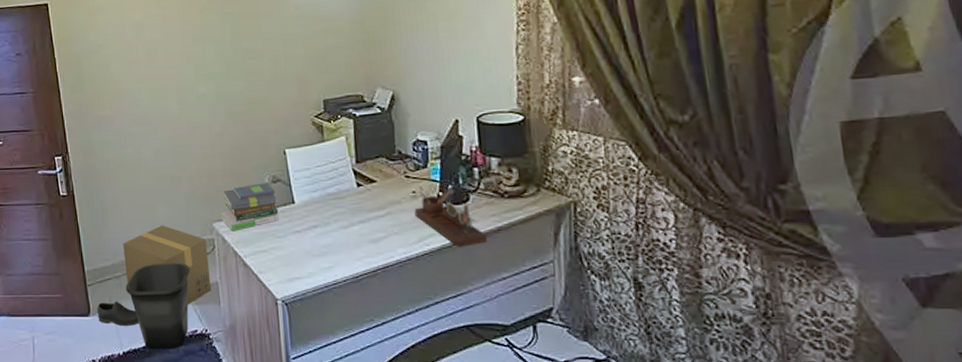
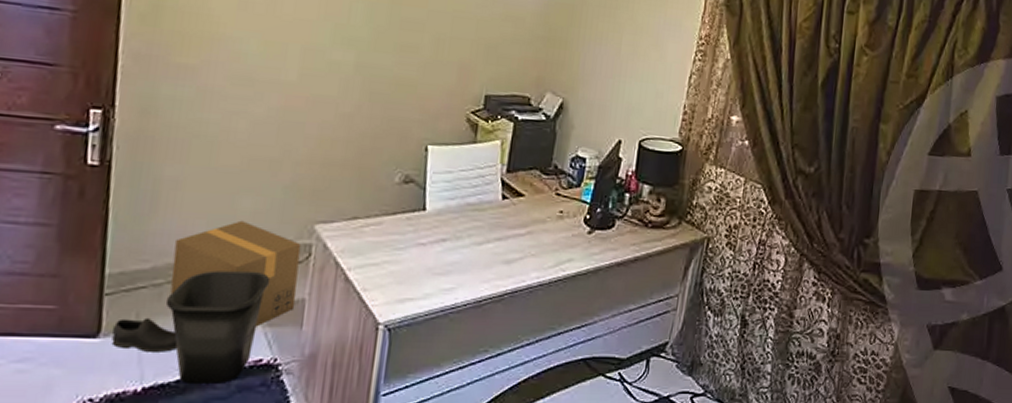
books: present [220,182,278,232] -> none [327,181,405,237]
desk organizer: present [414,186,488,248] -> none [557,206,624,276]

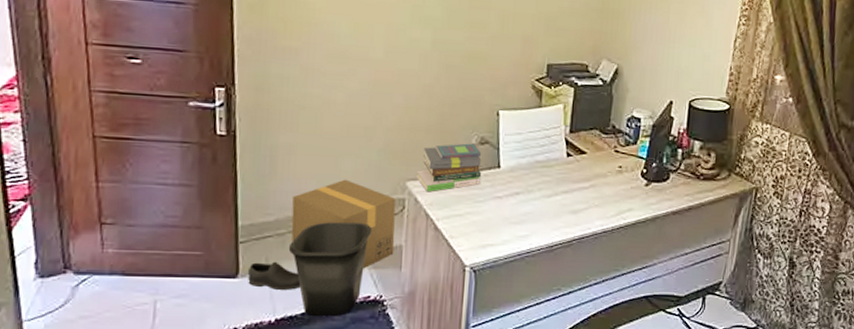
books: none [327,181,405,237] -> present [416,143,482,192]

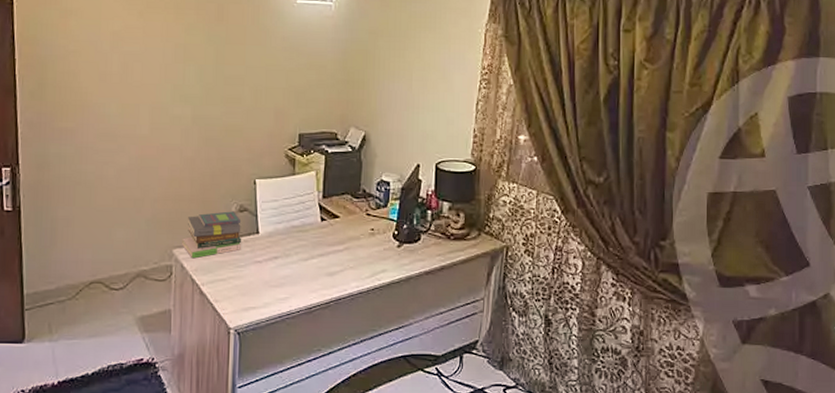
shoe: present [248,261,301,290] -> none [33,327,80,354]
waste bin: present [288,222,373,316] -> none [68,289,143,378]
cardboard box: present [291,179,396,269] -> none [70,248,164,333]

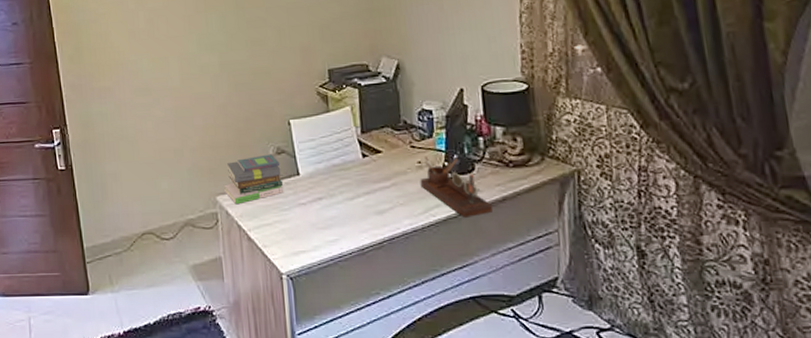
desk organizer: none [370,224,432,284] -> present [420,156,494,219]

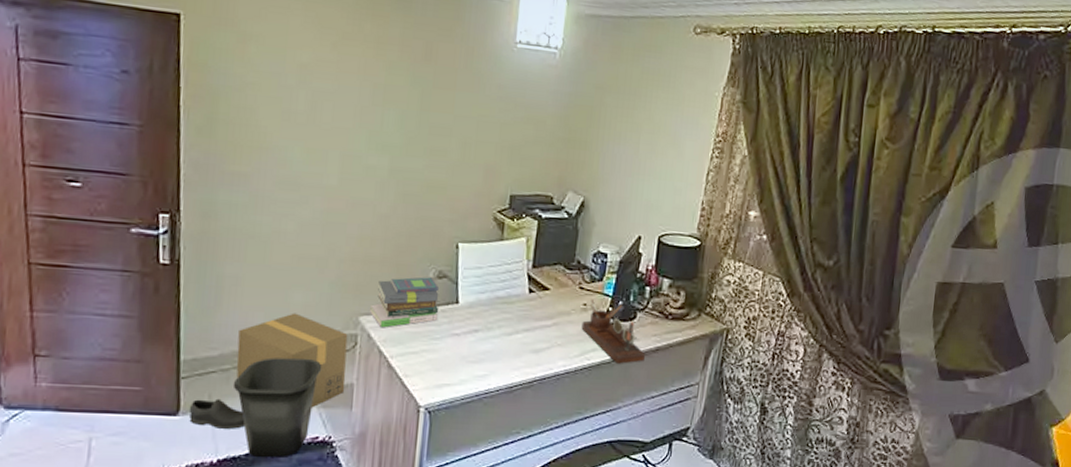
shoe: none [97,278,140,304] -> present [189,398,246,429]
cardboard box: none [123,199,215,282] -> present [236,313,348,408]
waste bin: none [125,238,193,327] -> present [233,357,322,457]

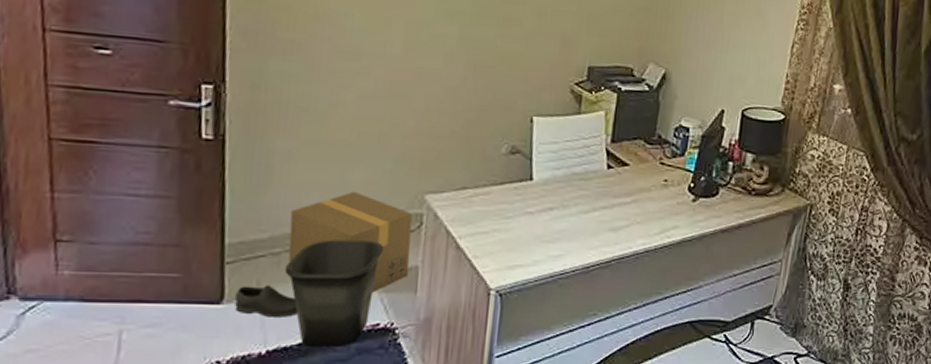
books: present [370,277,439,328] -> none [437,152,512,207]
desk organizer: present [581,299,646,365] -> none [662,175,728,243]

